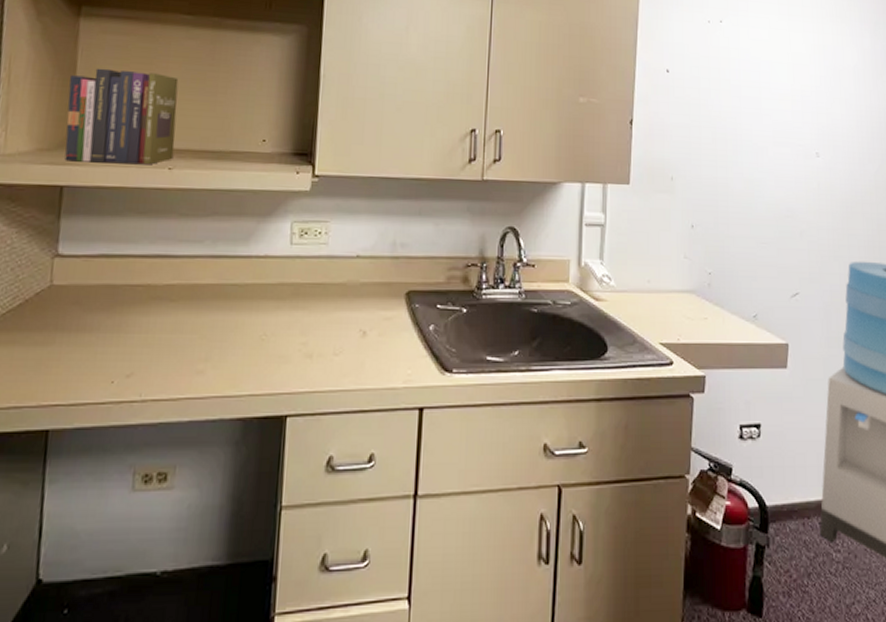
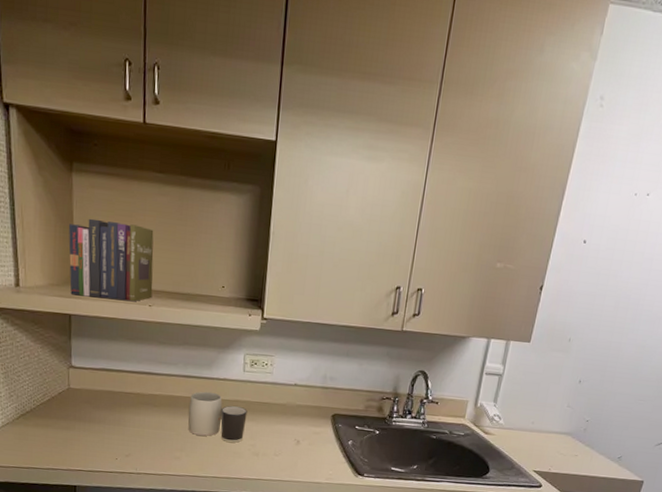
mug: none [216,274,264,336] -> present [188,391,223,436]
mug: none [260,290,296,343] -> present [220,405,247,443]

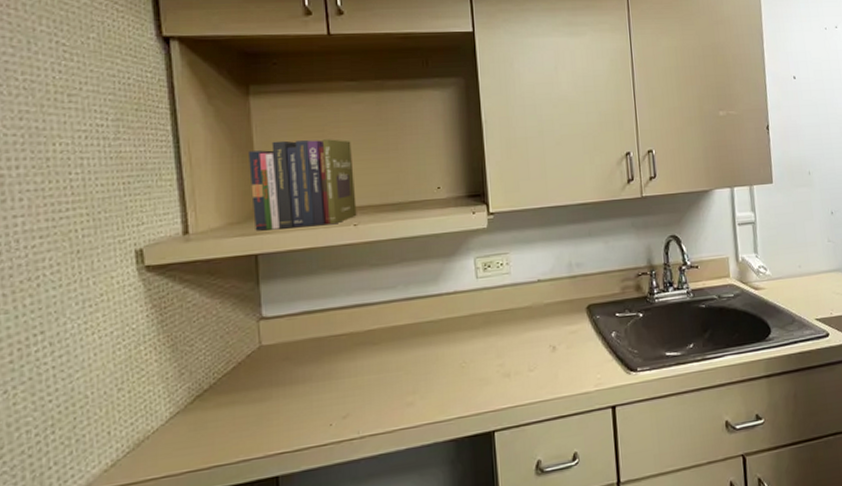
mug: present [188,391,223,436] -> none [416,310,459,369]
mug: present [220,405,247,443] -> none [455,320,489,369]

